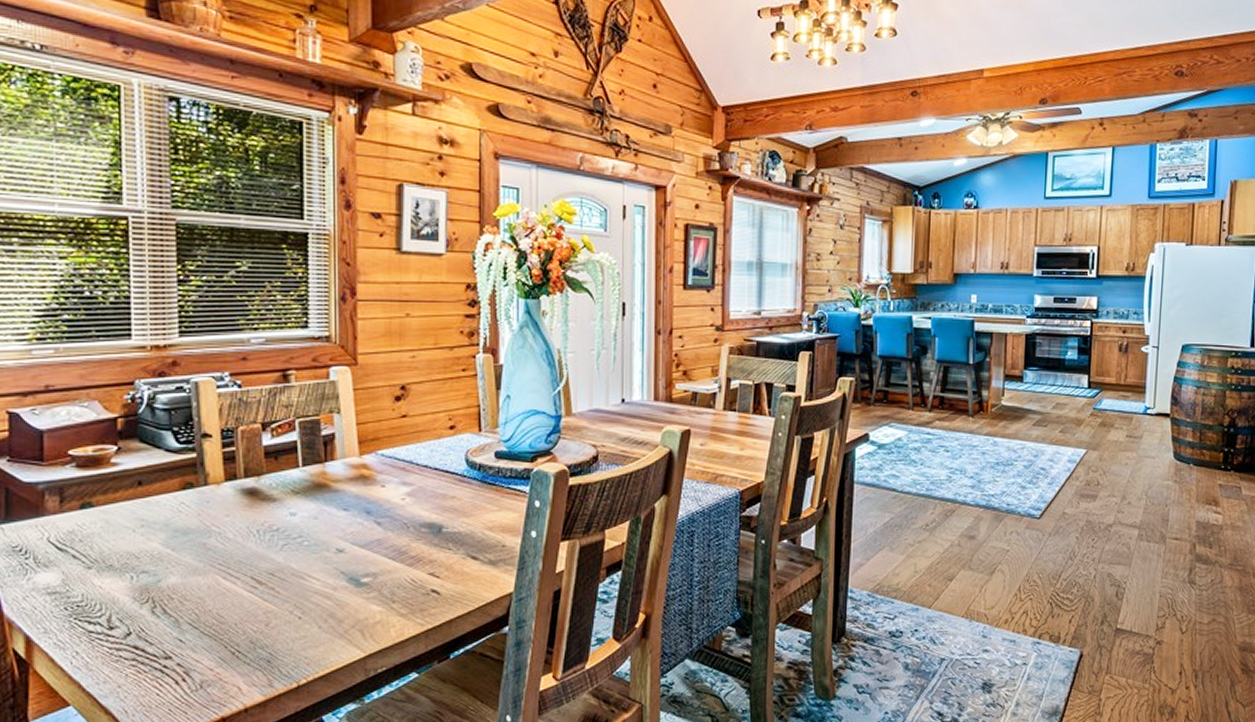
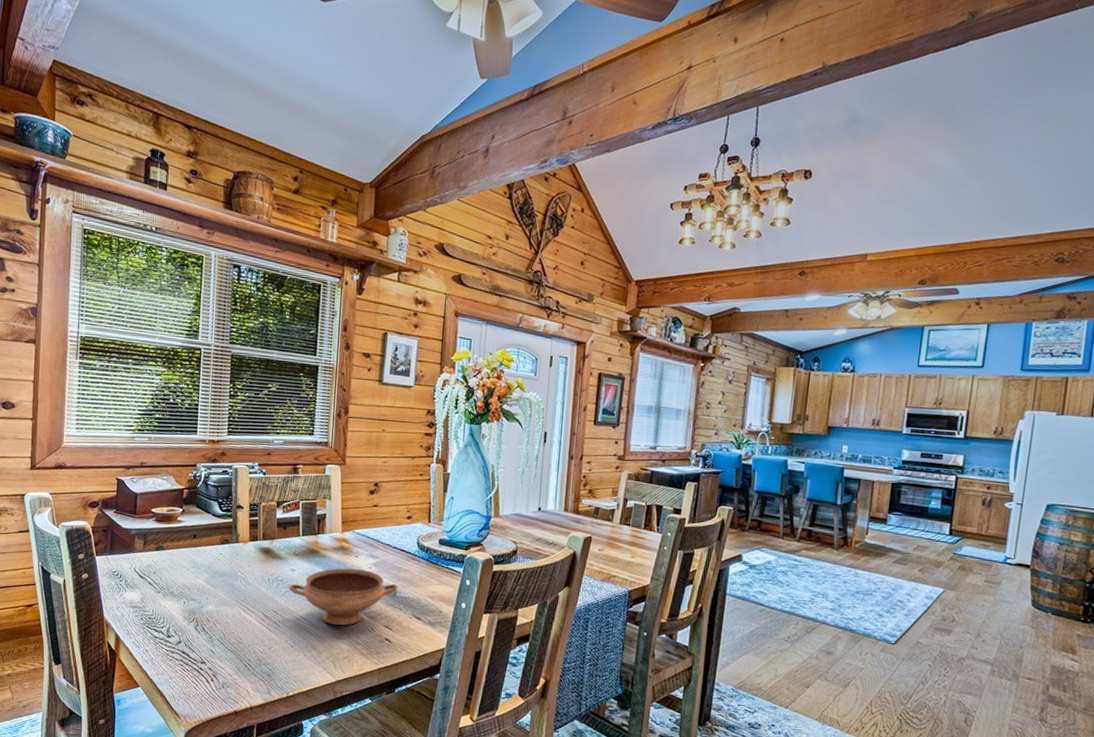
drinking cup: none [289,503,444,582] -> present [289,568,398,626]

